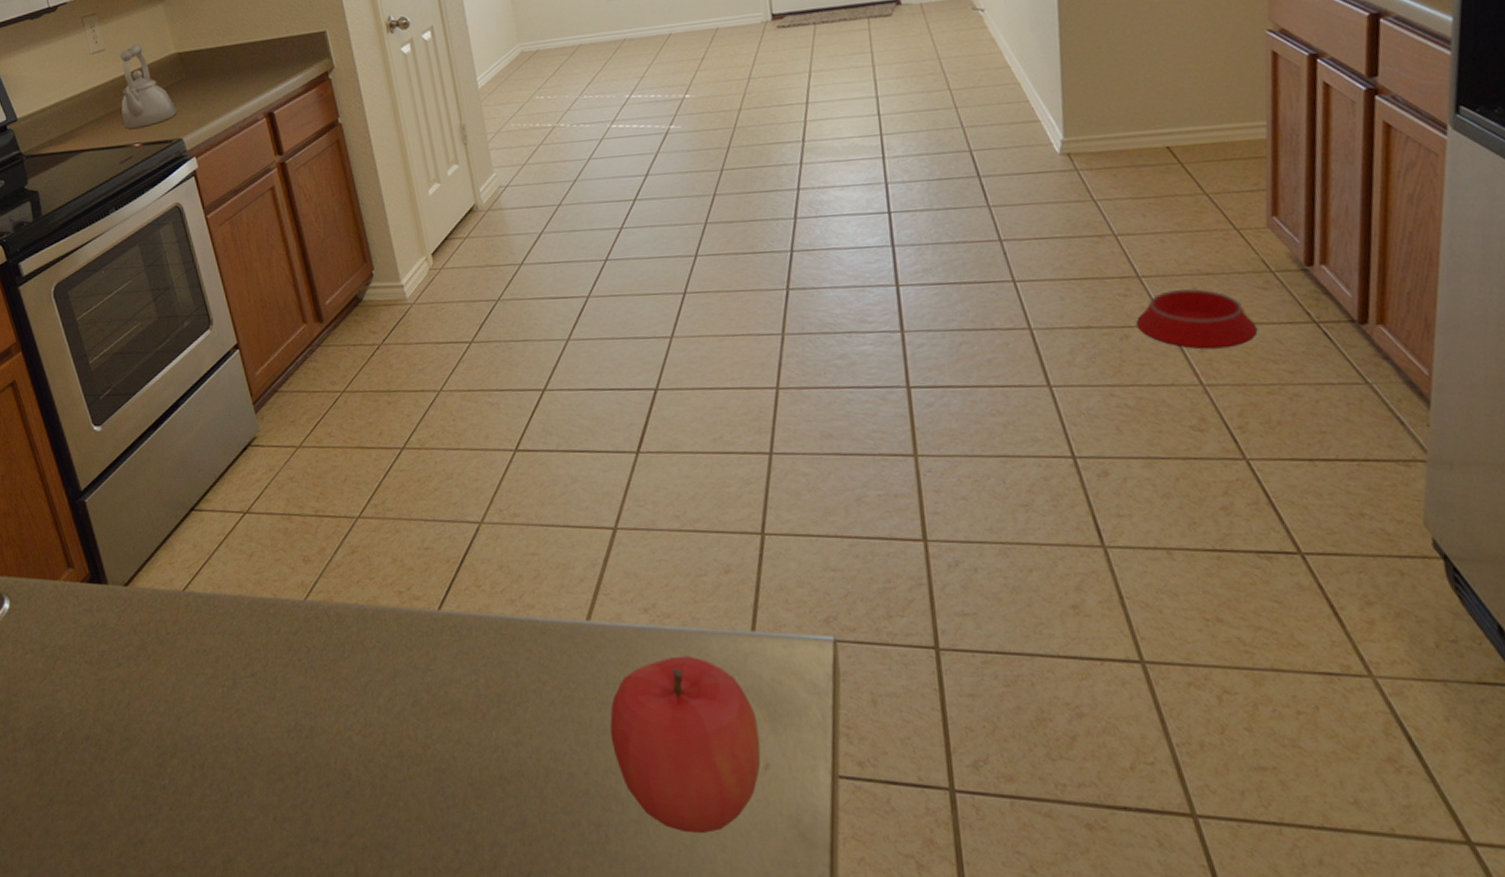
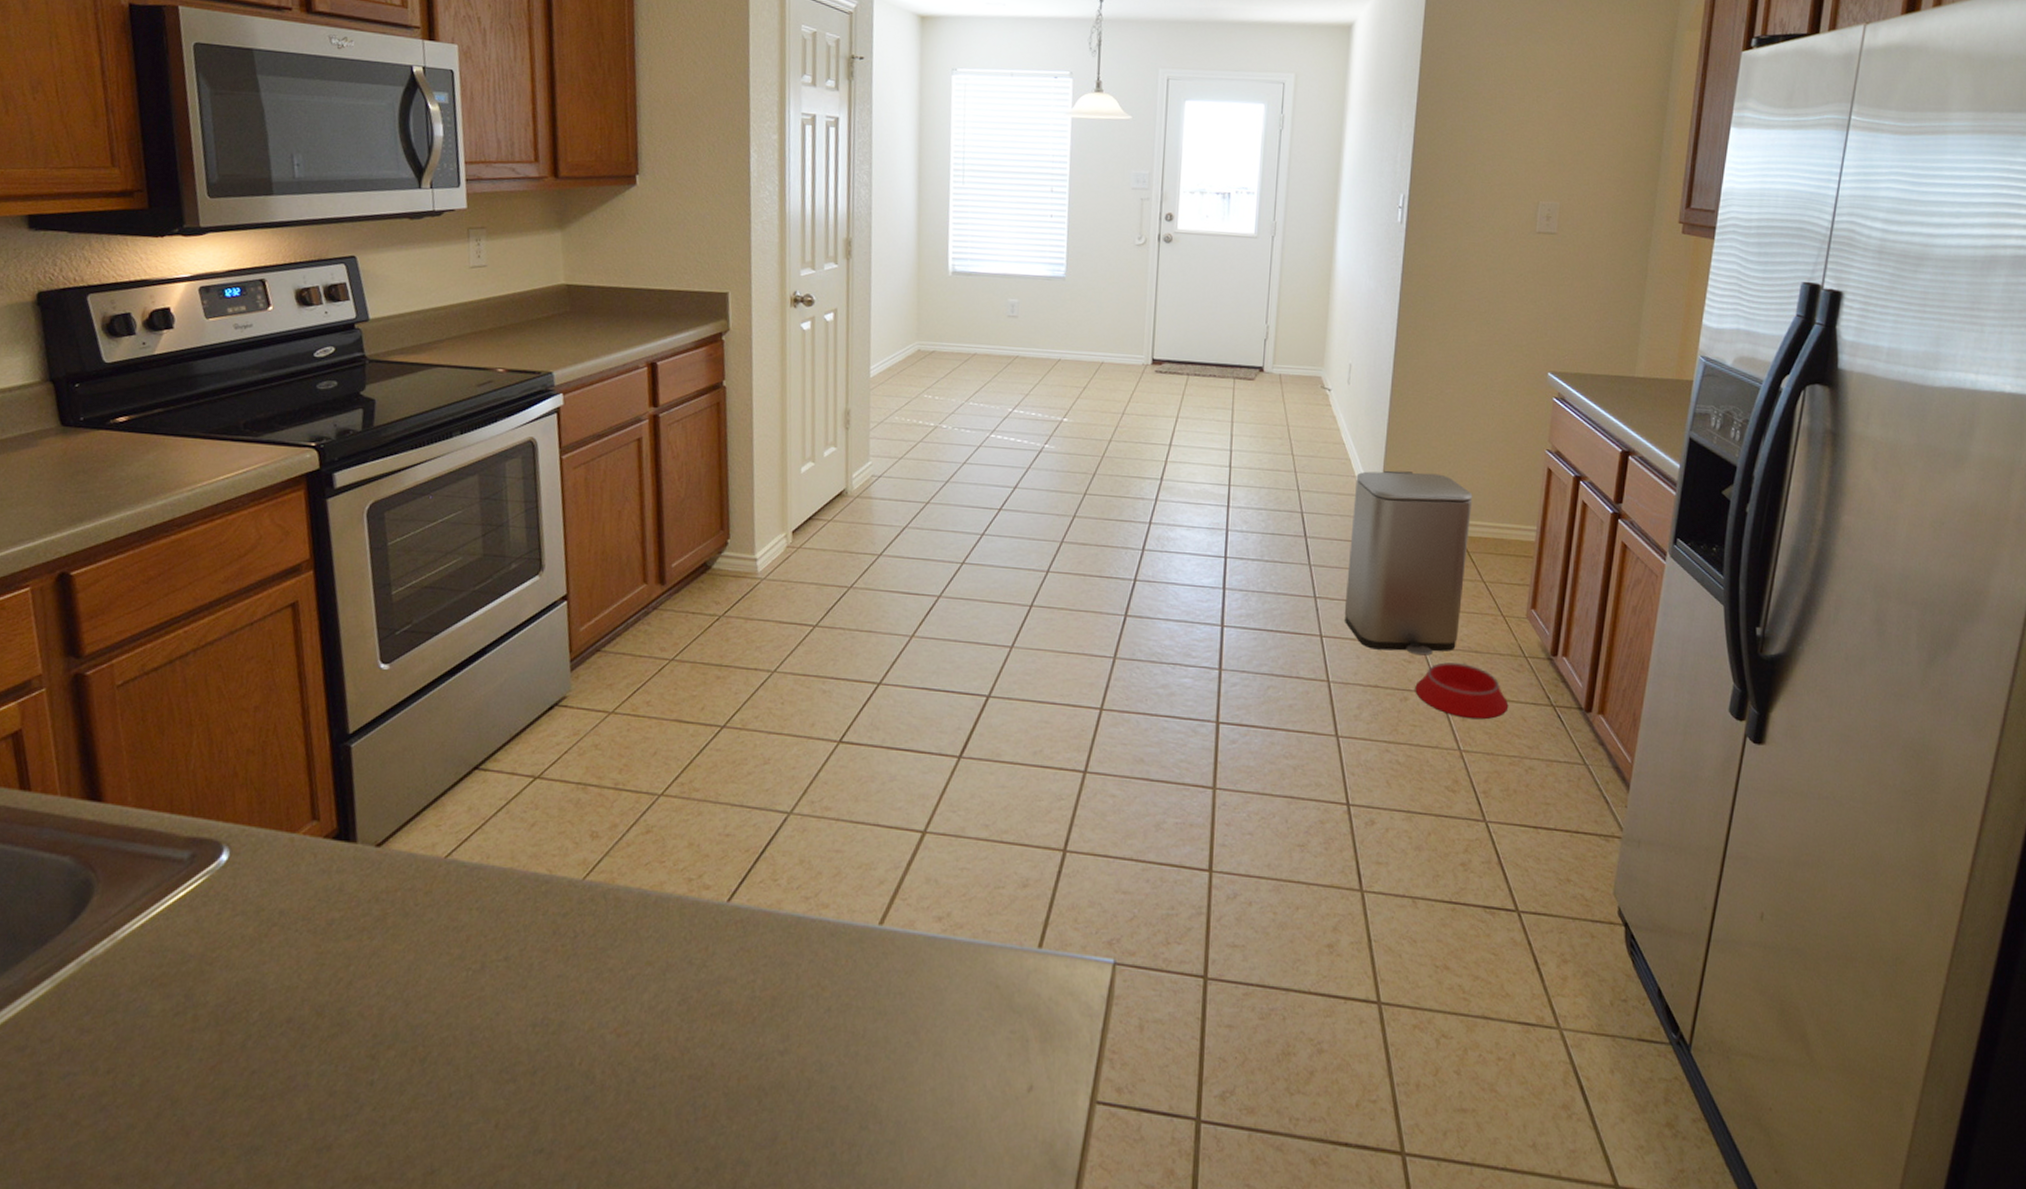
kettle: present [120,44,178,130] -> none [488,267,554,354]
fruit: present [609,656,761,833] -> none [881,968,1029,1157]
pedal bin: none [1029,81,1182,288] -> present [1344,470,1473,656]

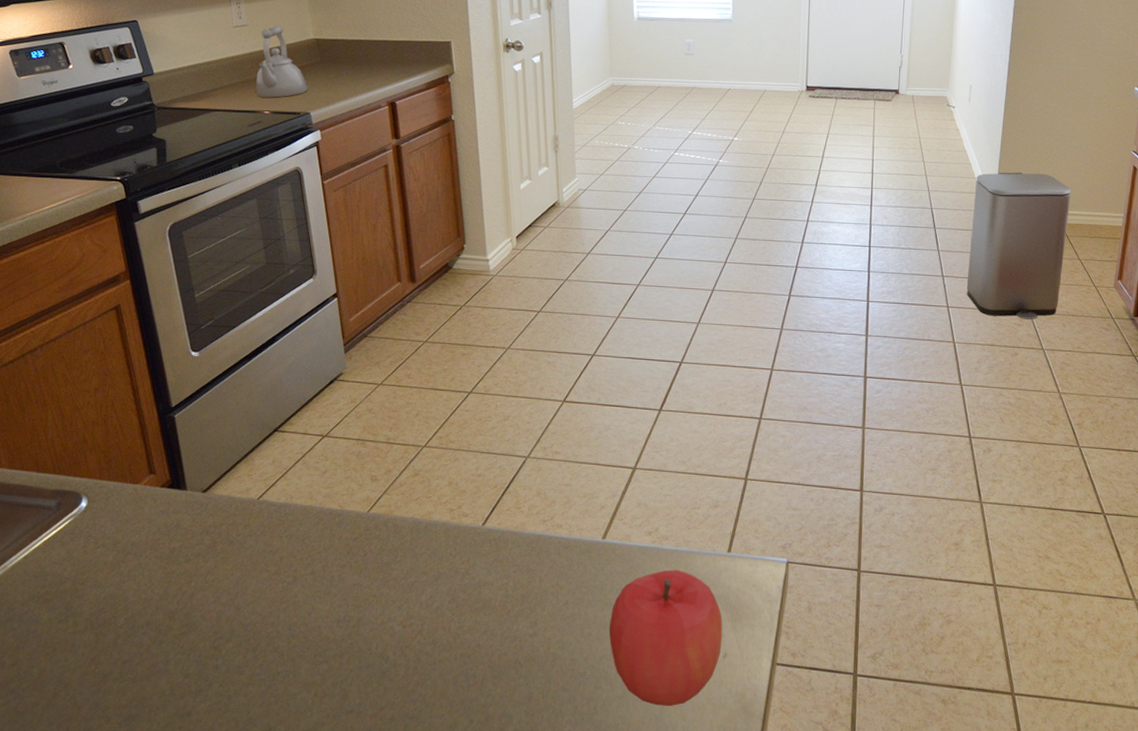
kettle: none [488,267,554,354] -> present [255,25,309,99]
fruit: none [881,968,1029,1157] -> present [608,569,723,706]
pet bowl: present [1415,662,1509,719] -> none [1023,324,1099,368]

